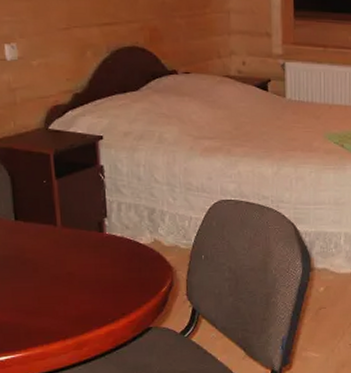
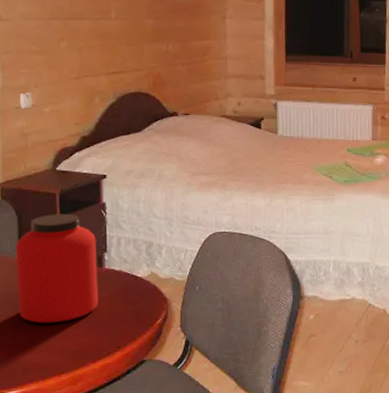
protein powder: none [9,175,100,288] -> present [15,213,98,324]

